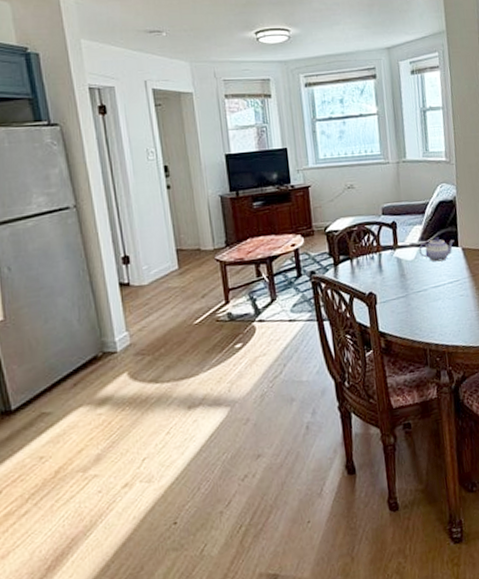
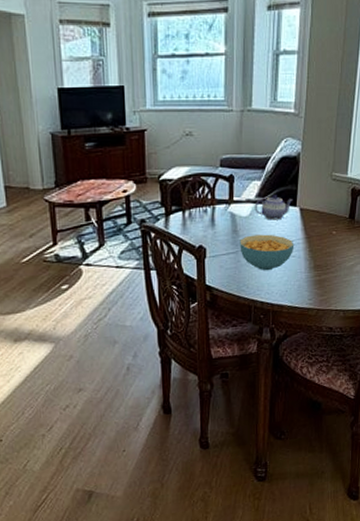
cereal bowl: none [408,275,462,312] -> present [239,234,295,271]

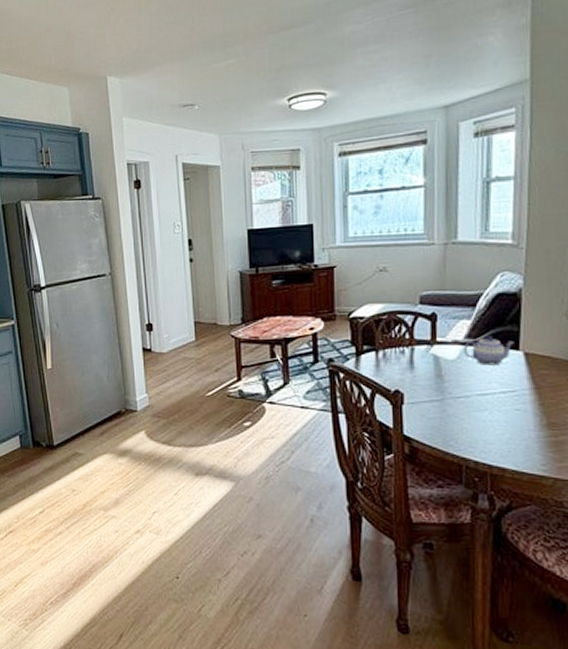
cereal bowl: present [239,234,295,271] -> none [445,381,519,425]

